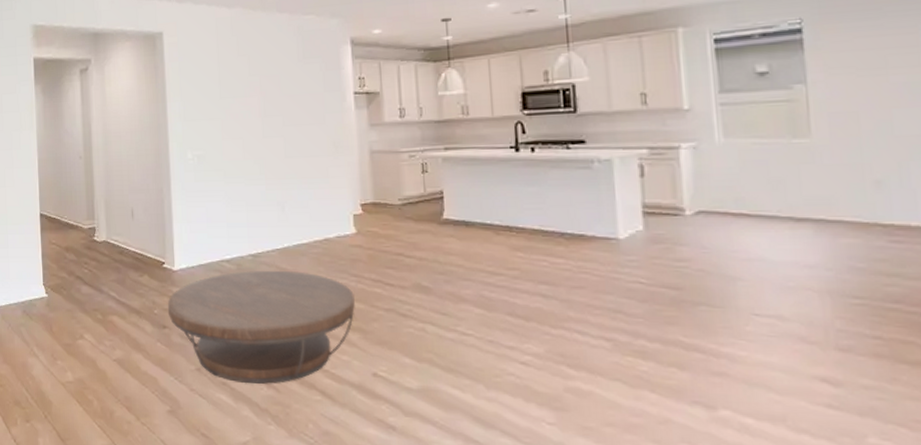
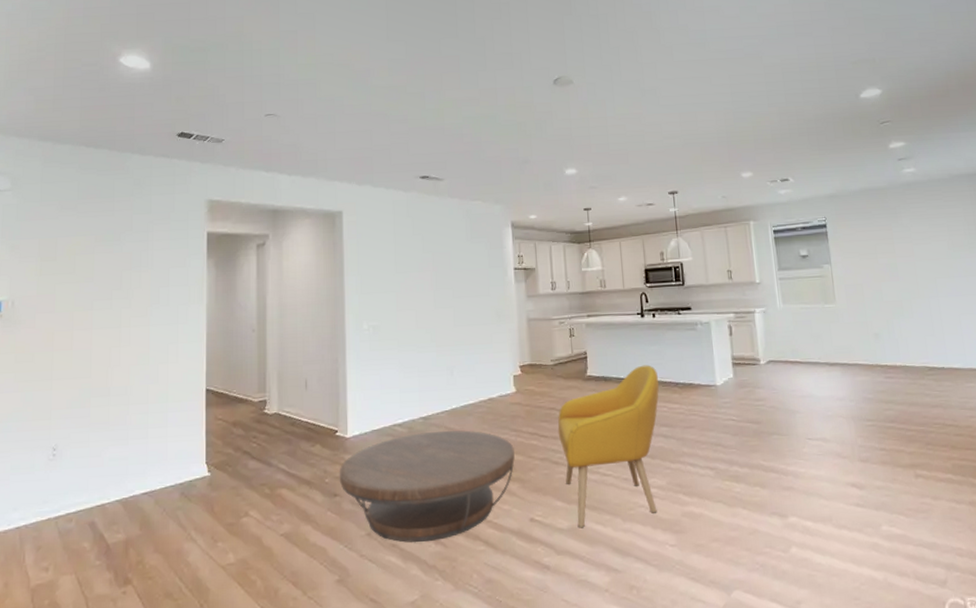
armchair: none [406,209,538,391] -> present [557,365,659,528]

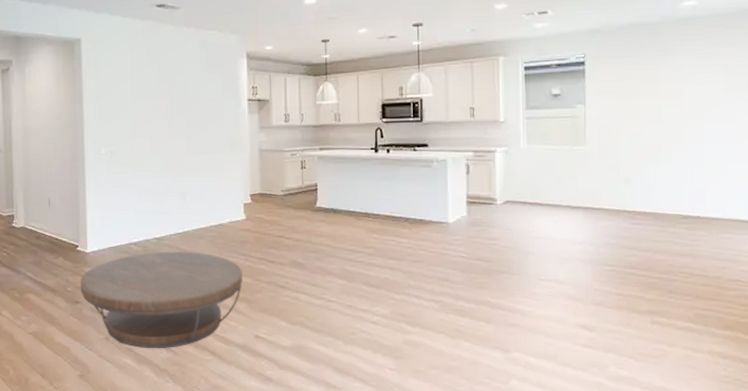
armchair: present [557,365,659,528] -> none [285,199,388,347]

